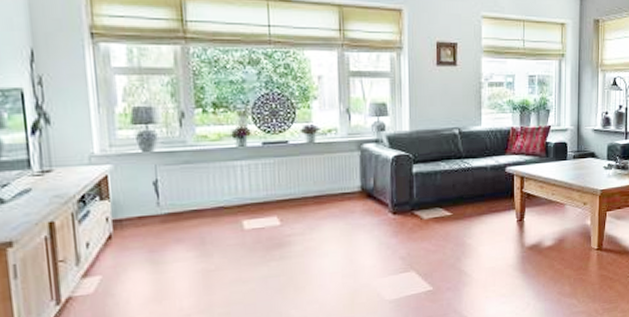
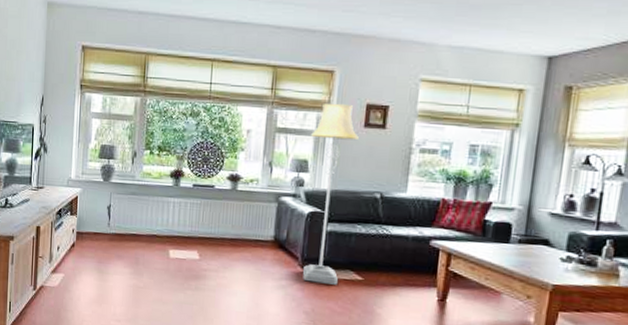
floor lamp: none [386,42,433,227] -> present [302,103,359,285]

